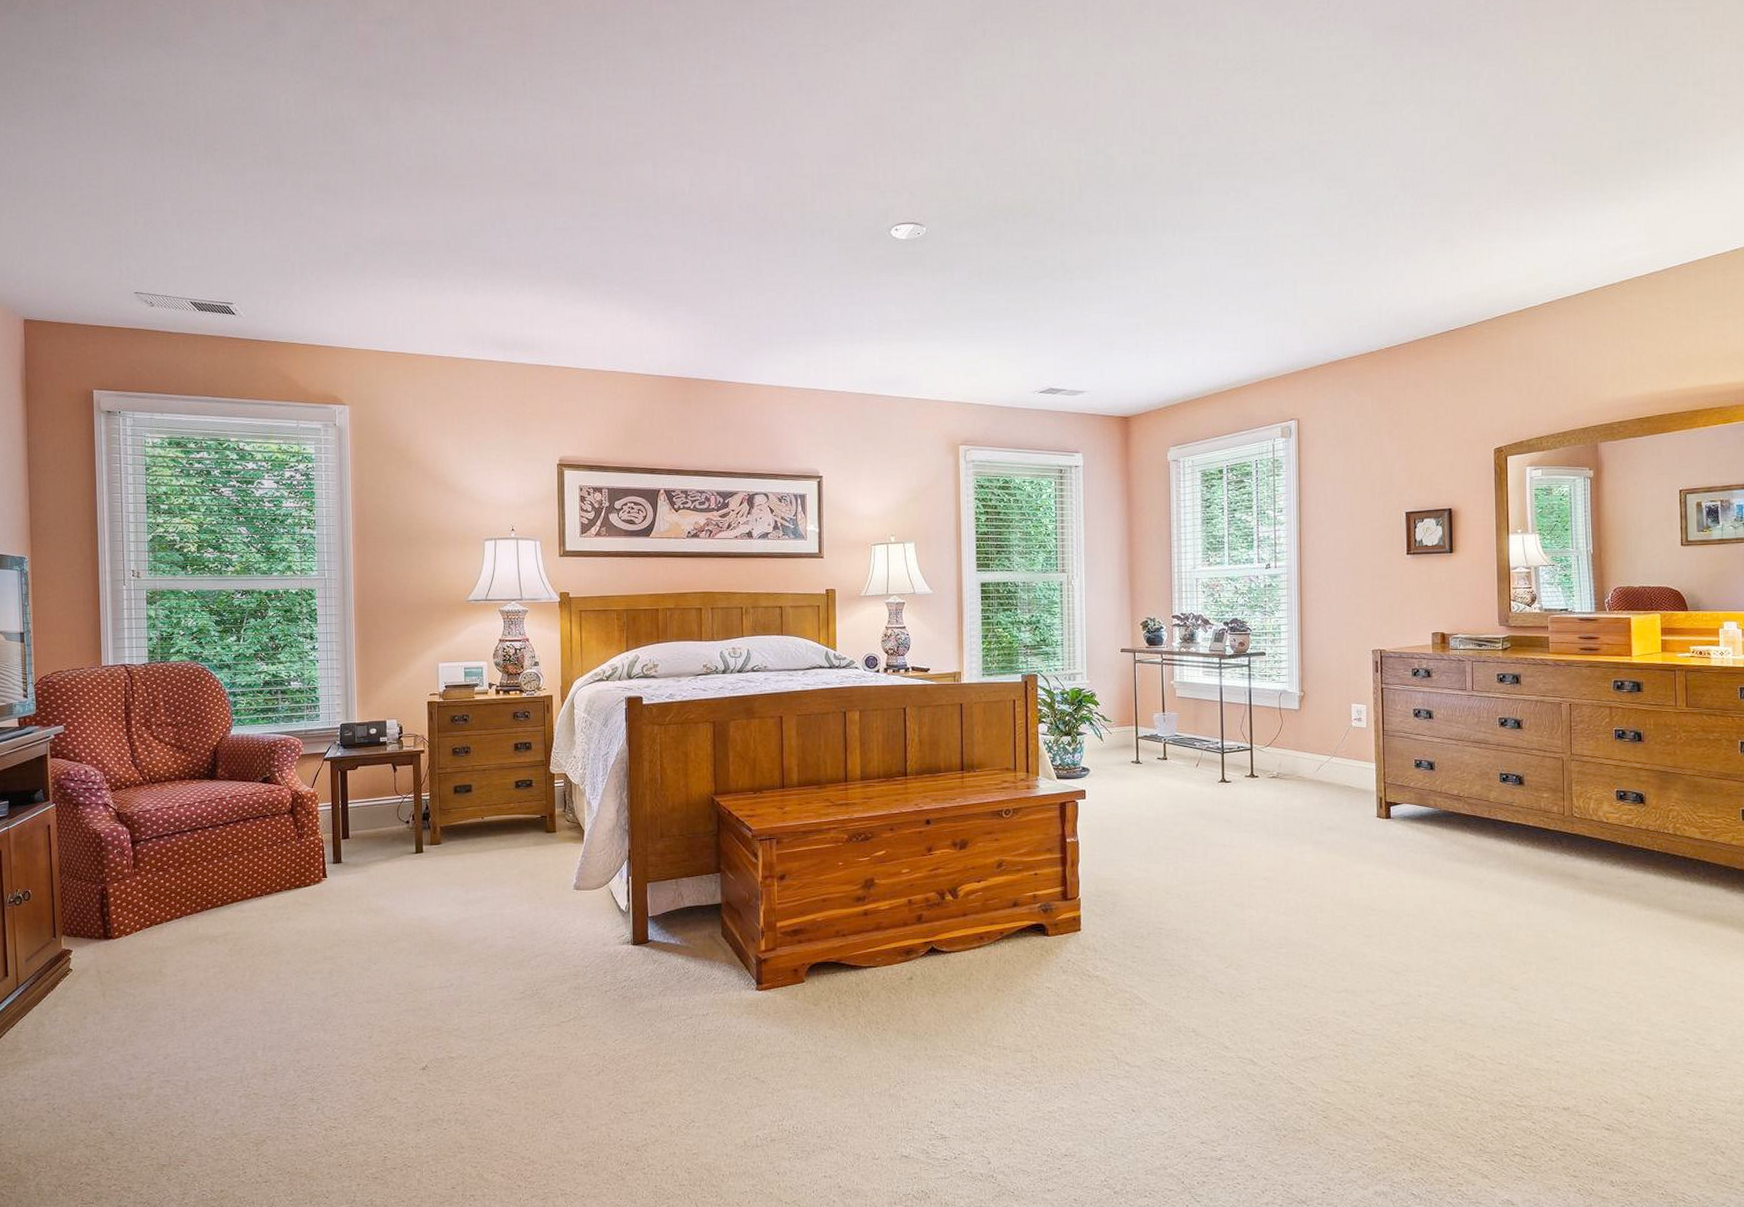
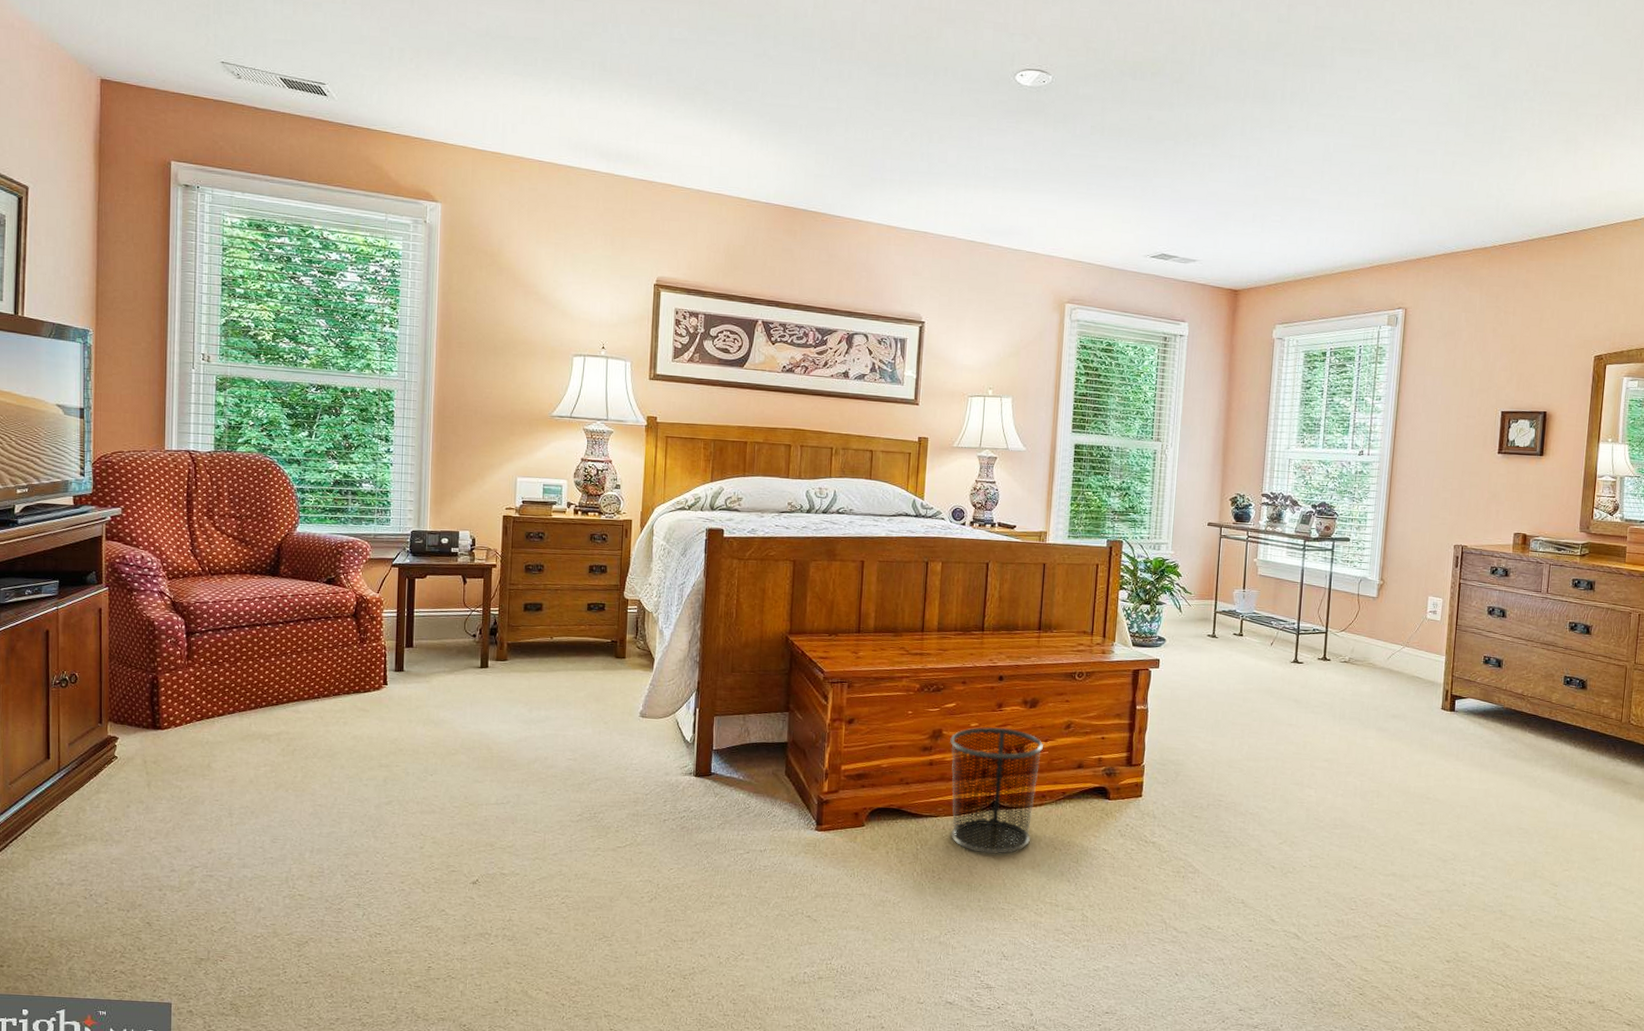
waste bin: none [883,871,977,1002] -> present [950,726,1044,855]

